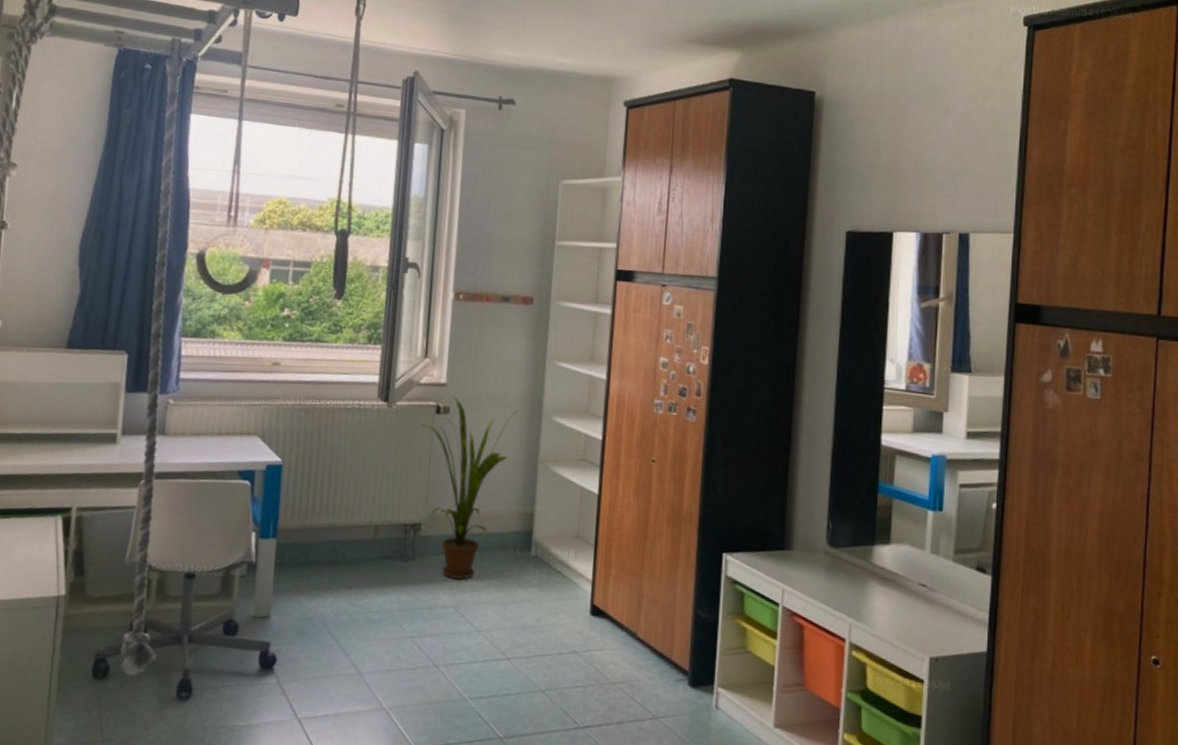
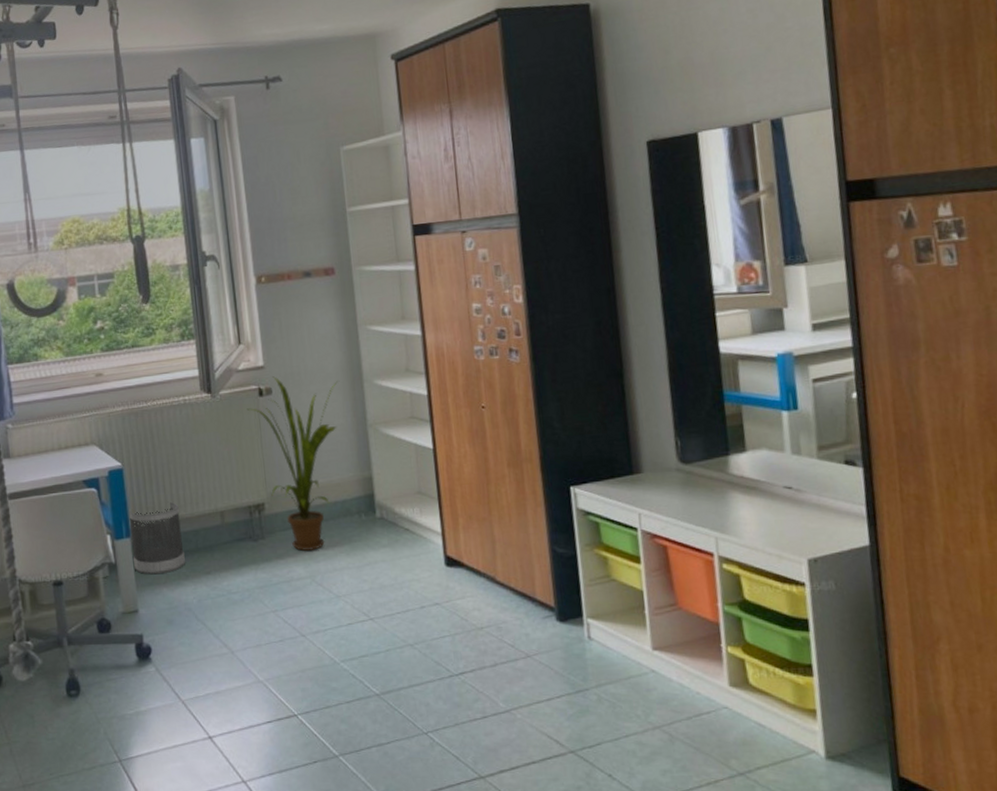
wastebasket: none [274,507,334,582] -> present [129,501,185,575]

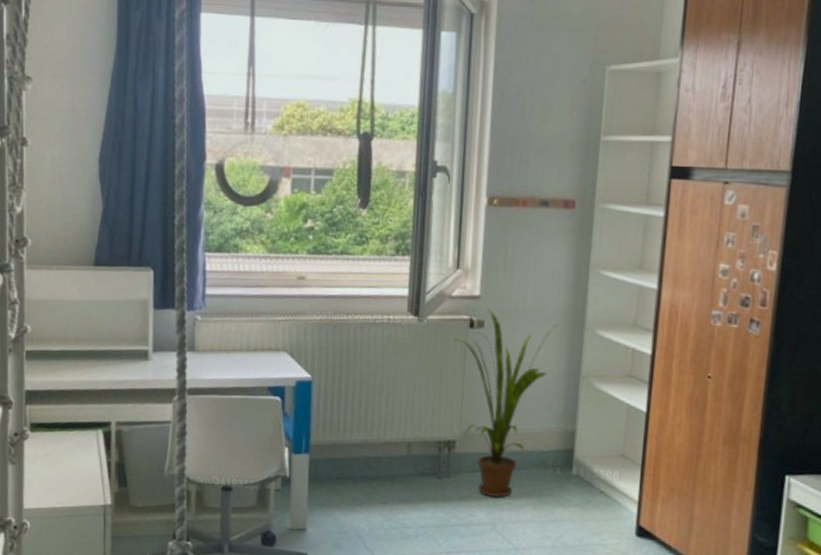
wastebasket: present [129,501,185,575] -> none [308,423,366,496]

